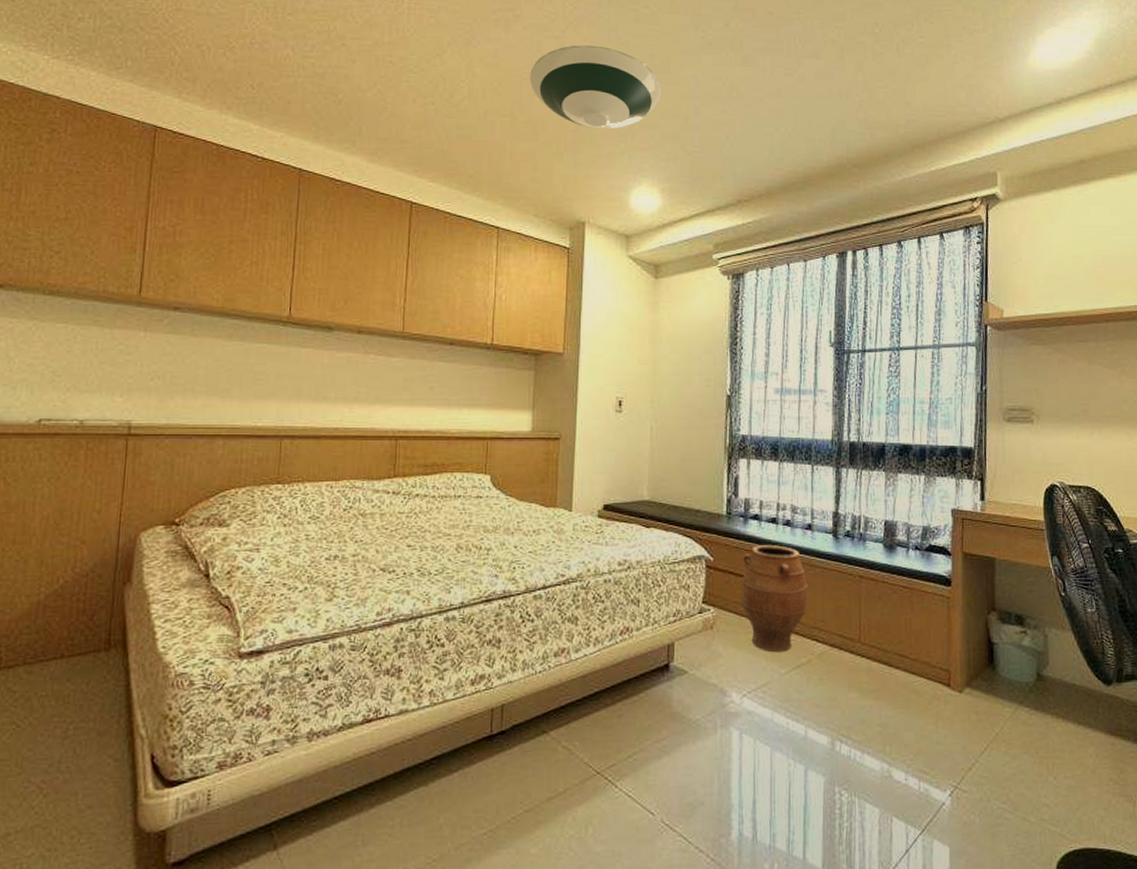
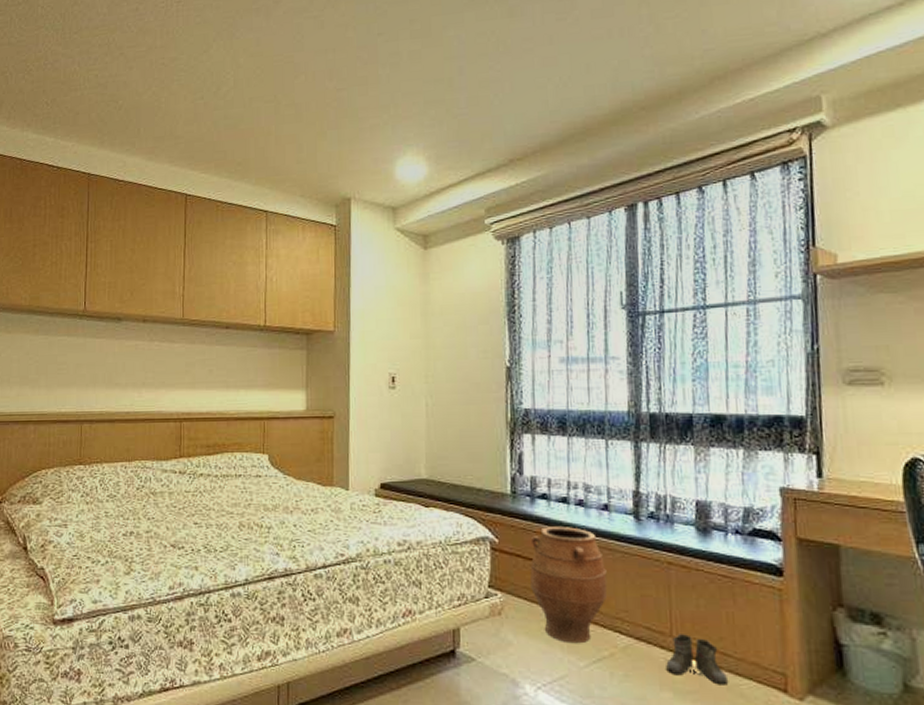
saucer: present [530,45,662,129] -> none [291,19,424,103]
boots: none [854,640,905,683] -> present [666,634,729,685]

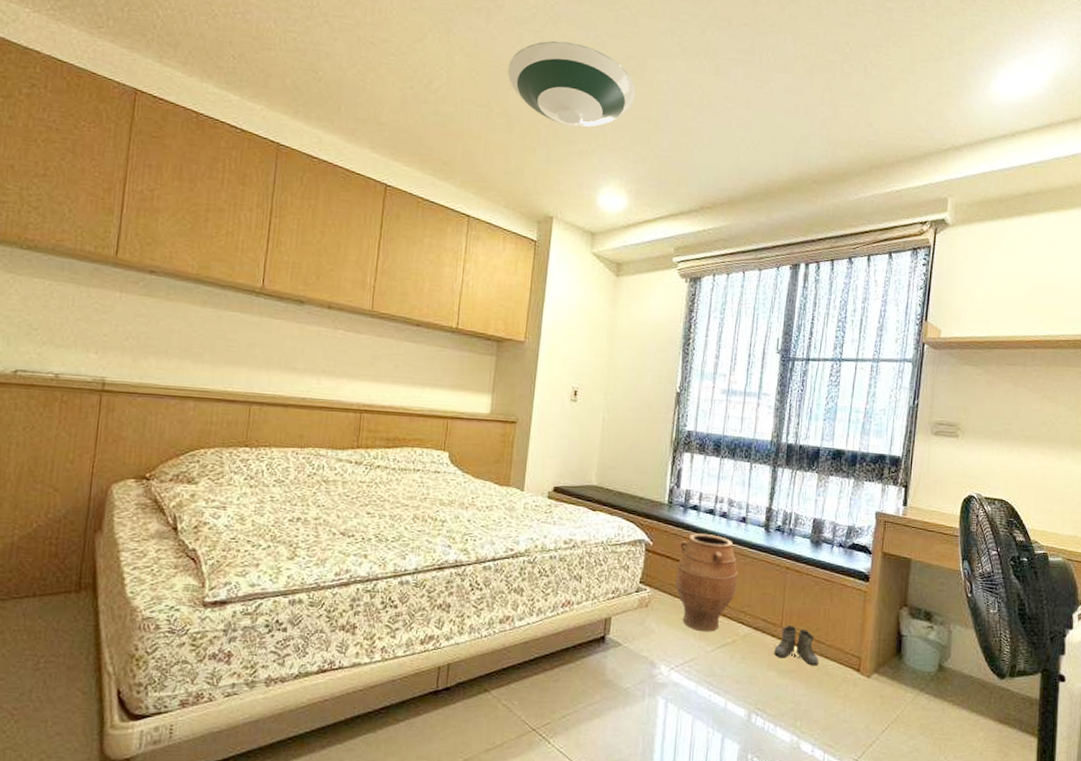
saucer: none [291,19,424,103] -> present [508,40,636,128]

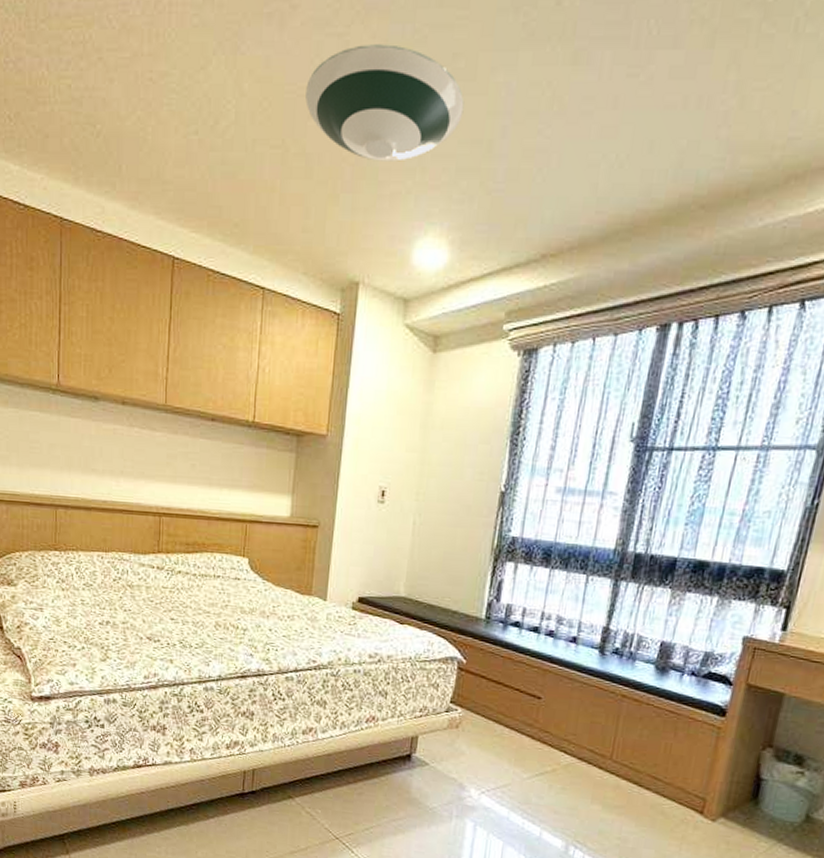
vase: present [675,533,738,632] -> none [490,652,564,759]
boots: present [774,625,819,666] -> none [600,758,654,804]

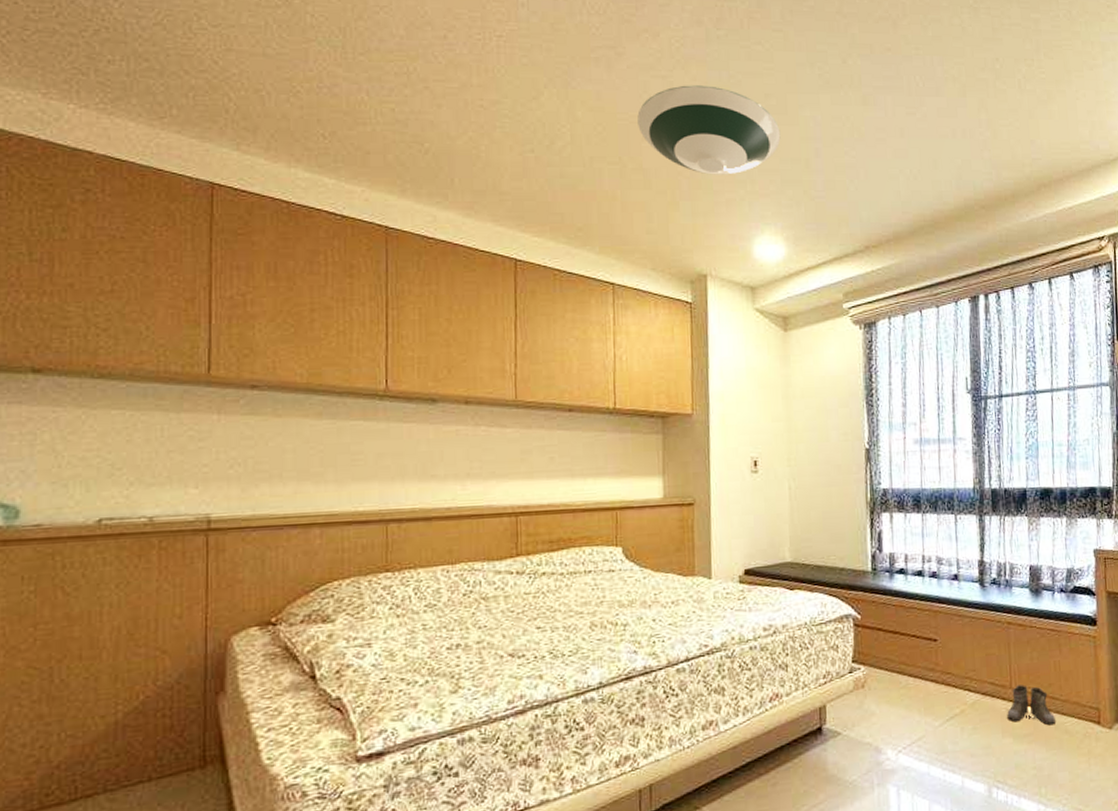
boots: none [600,758,654,804] -> present [1007,685,1057,726]

